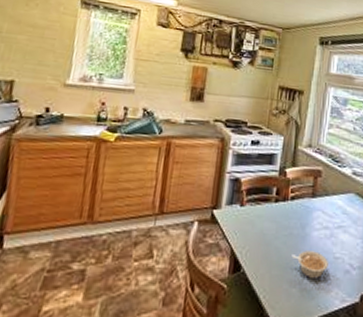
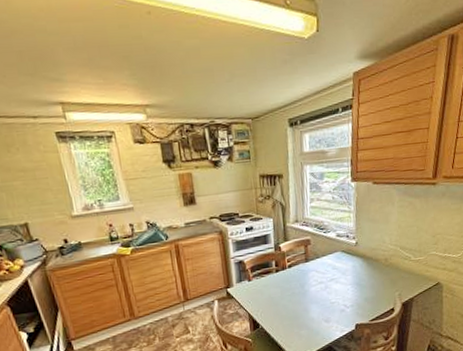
legume: present [291,250,328,280] -> none [297,301,327,322]

